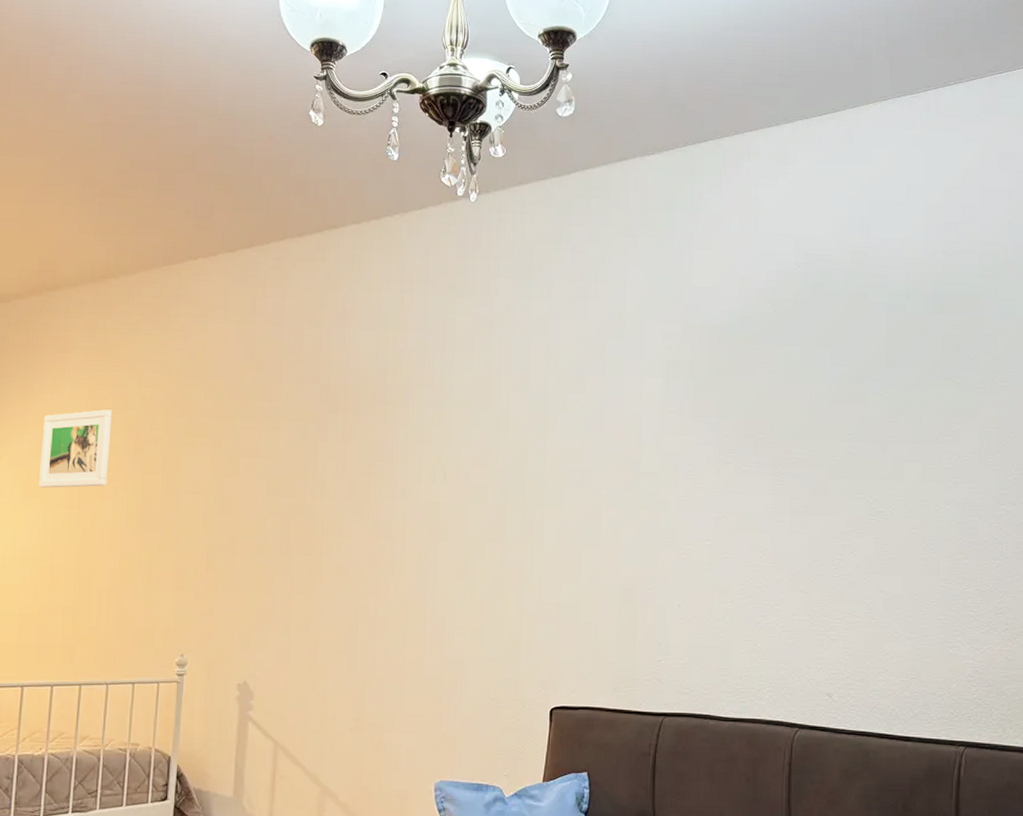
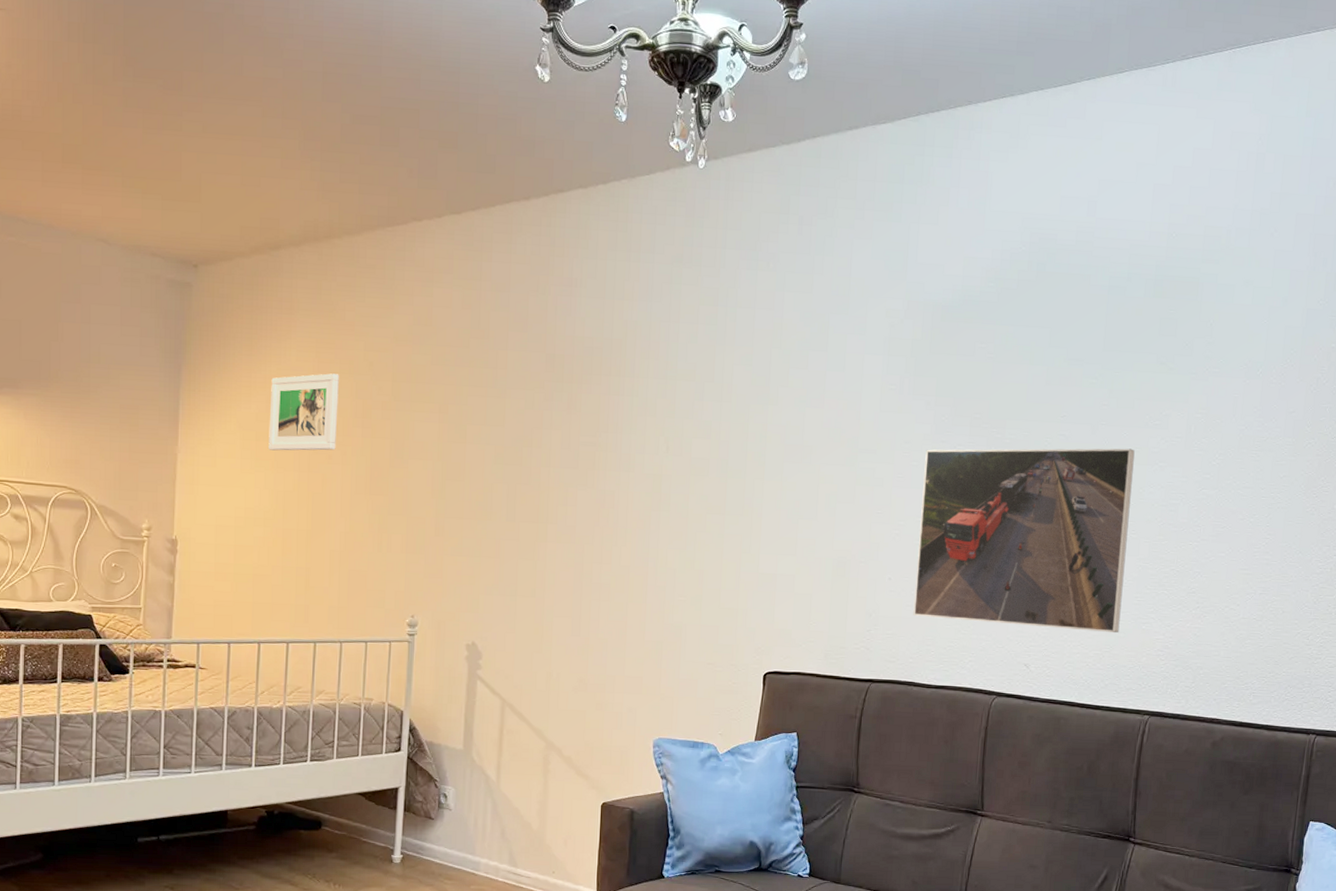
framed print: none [705,465,927,658] -> present [913,448,1135,633]

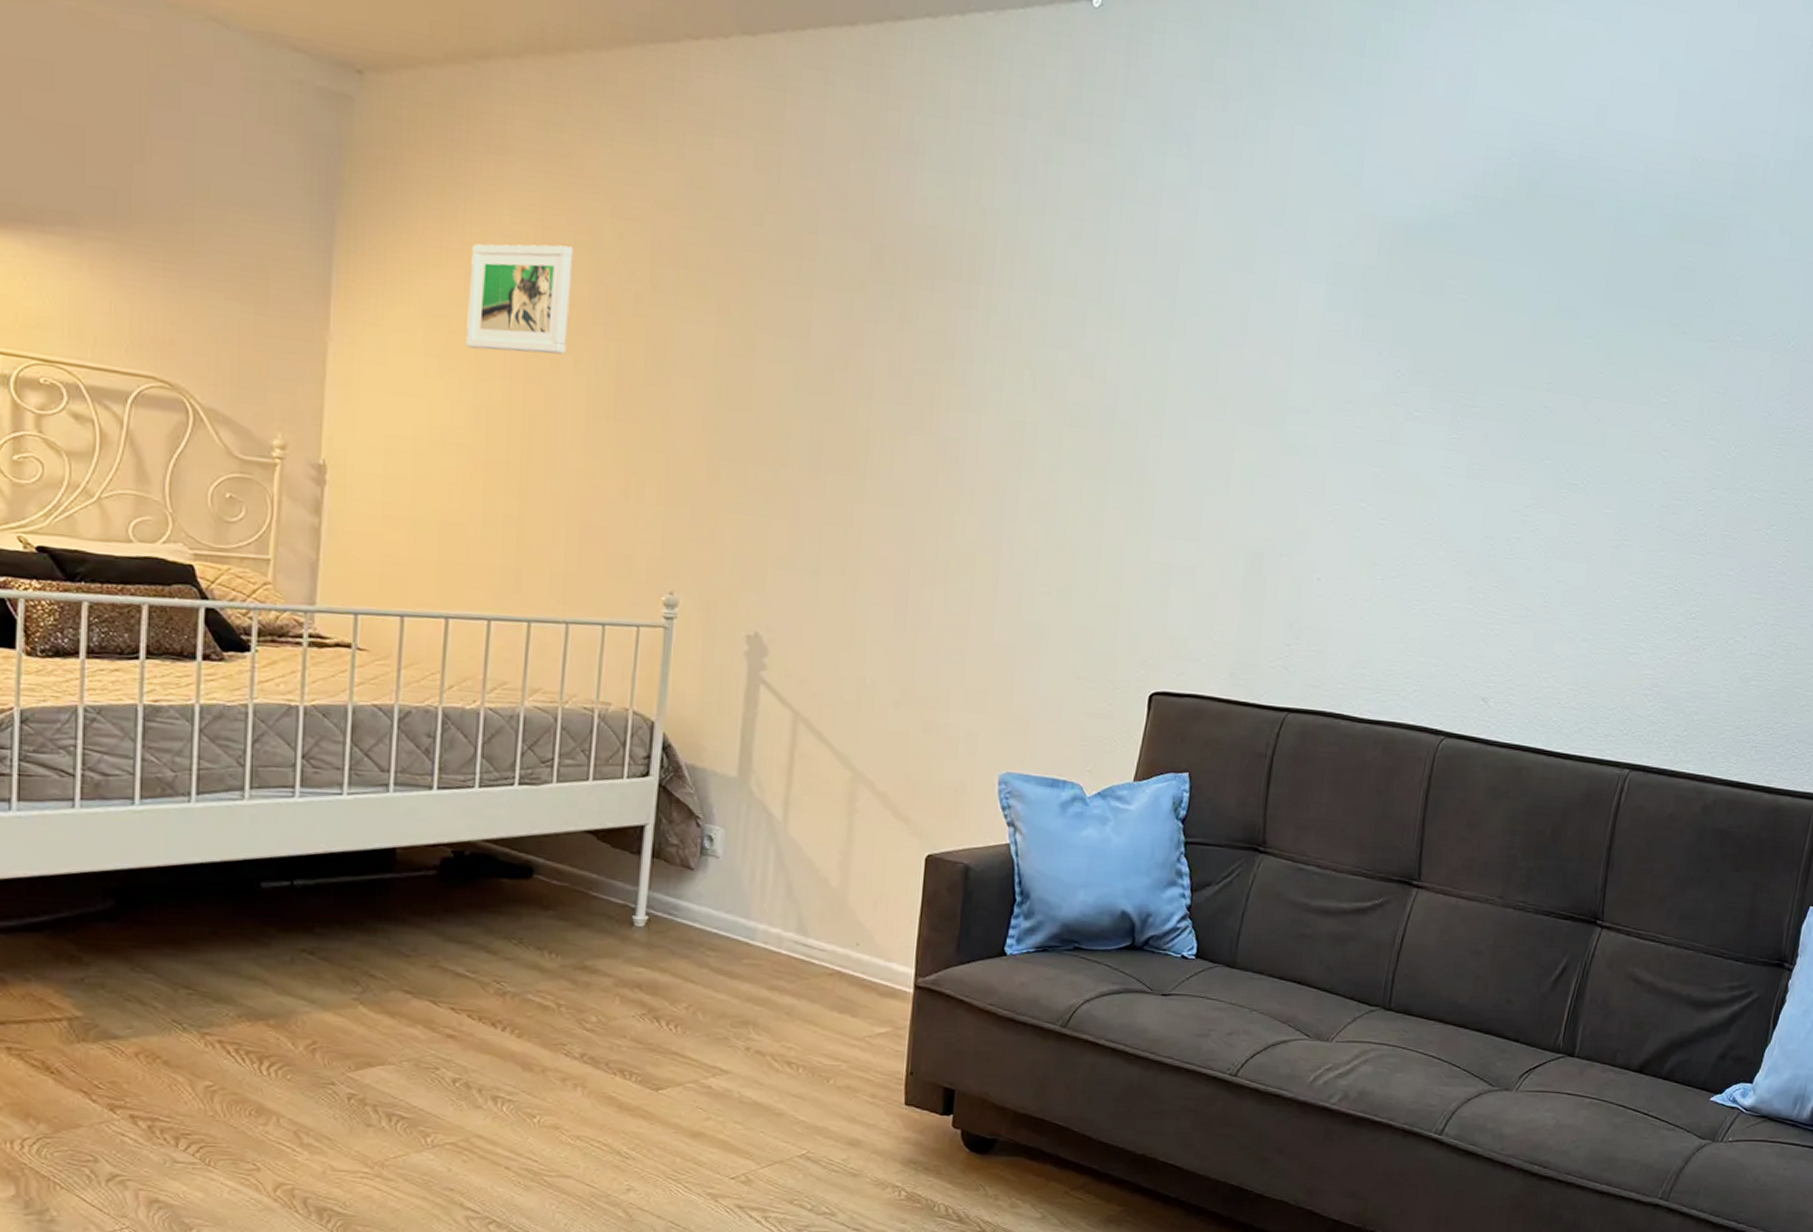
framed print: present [913,448,1135,633] -> none [1346,413,1634,664]

